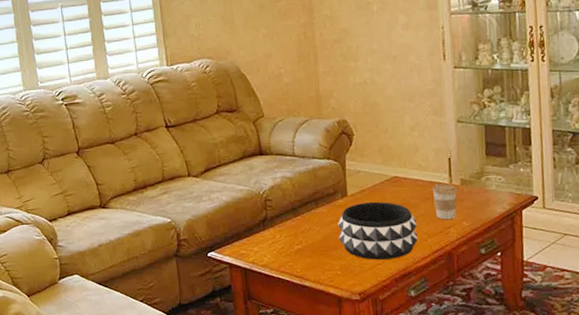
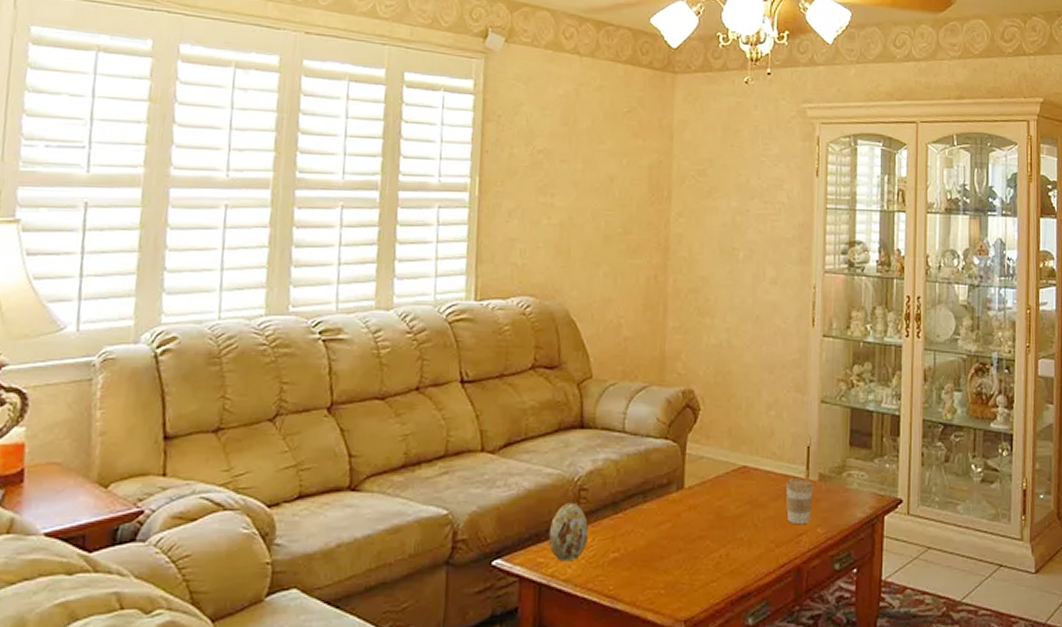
decorative egg: none [246,210,276,253] -> present [548,502,588,562]
decorative bowl: present [338,201,419,260] -> none [667,497,765,575]

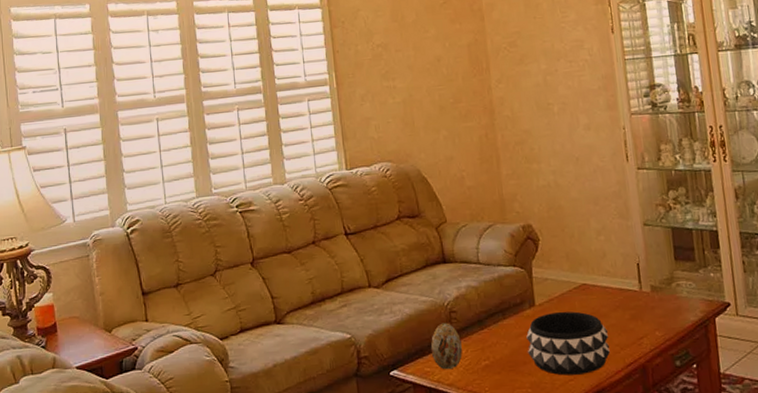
decorative bowl: none [667,497,765,575] -> present [526,311,611,376]
coffee cup: present [785,478,815,525] -> none [621,290,649,330]

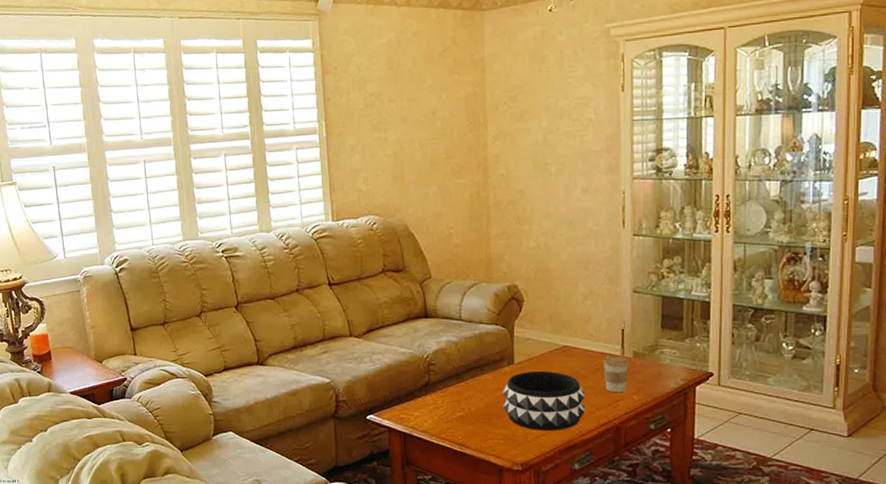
decorative egg: present [430,322,463,370] -> none [407,374,438,418]
coffee cup: none [621,290,649,330] -> present [602,355,630,393]

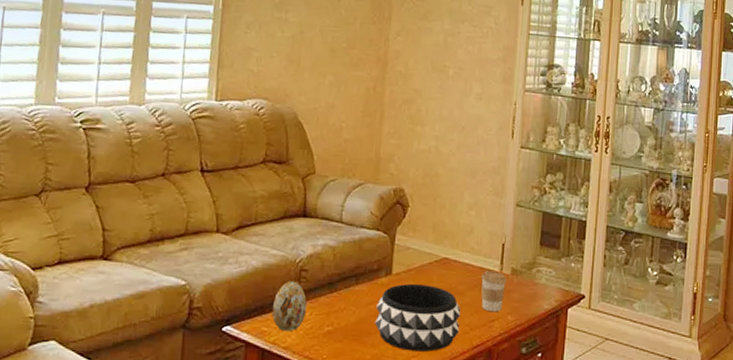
decorative egg: none [407,374,438,418] -> present [272,281,307,332]

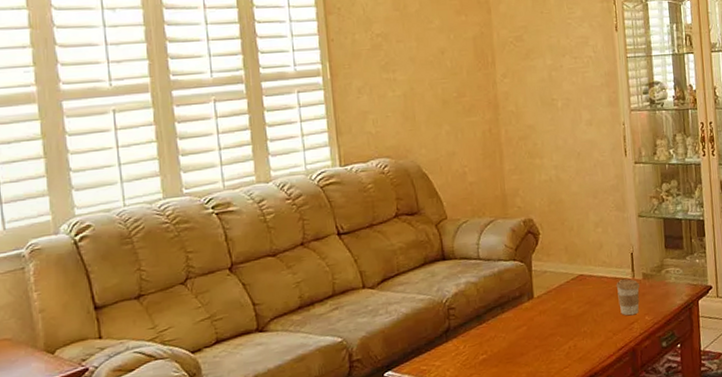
decorative egg: present [272,281,307,332] -> none [427,319,460,367]
decorative bowl: present [375,283,461,352] -> none [524,301,604,364]

